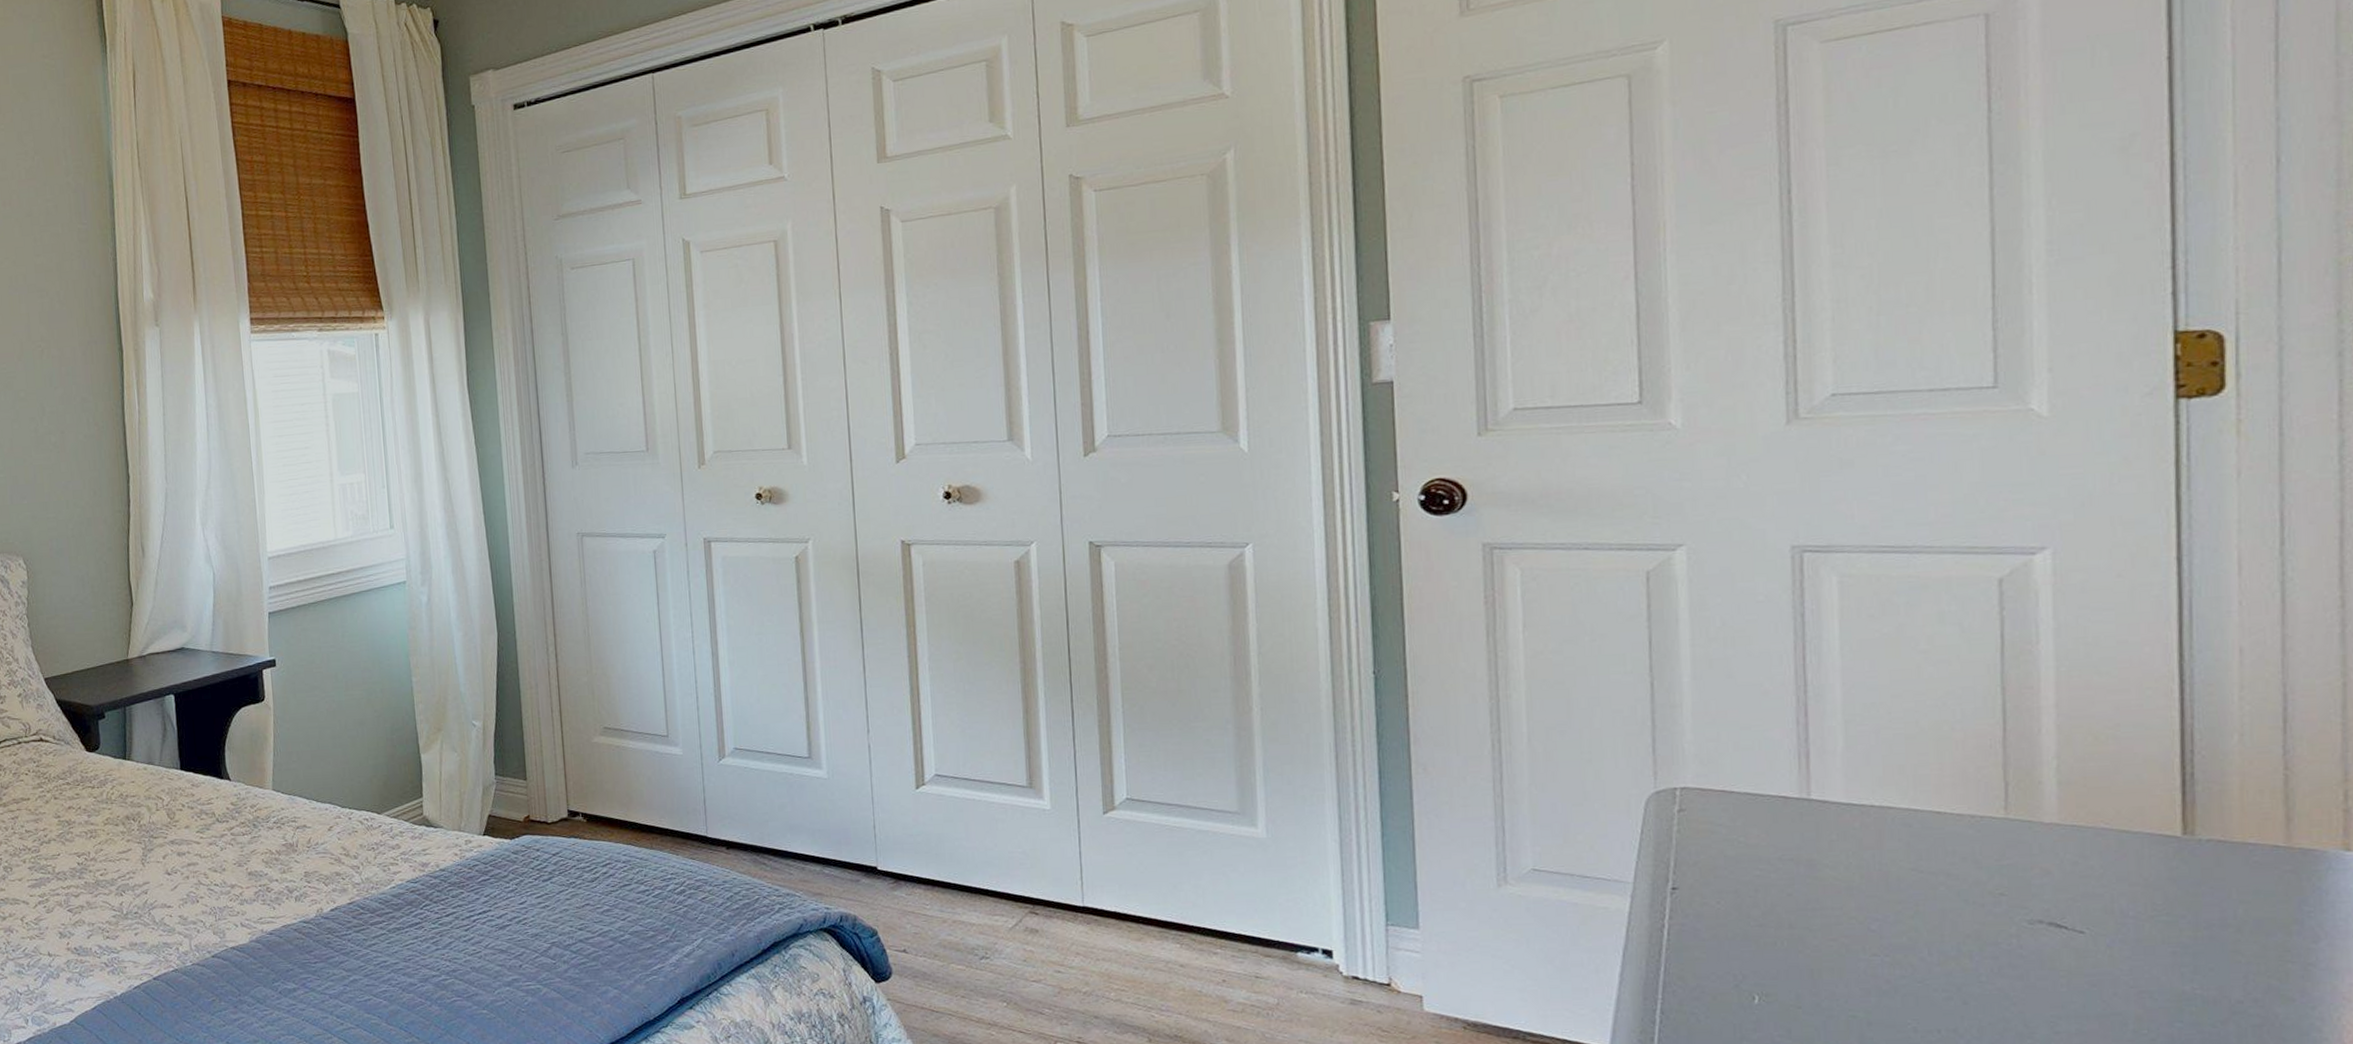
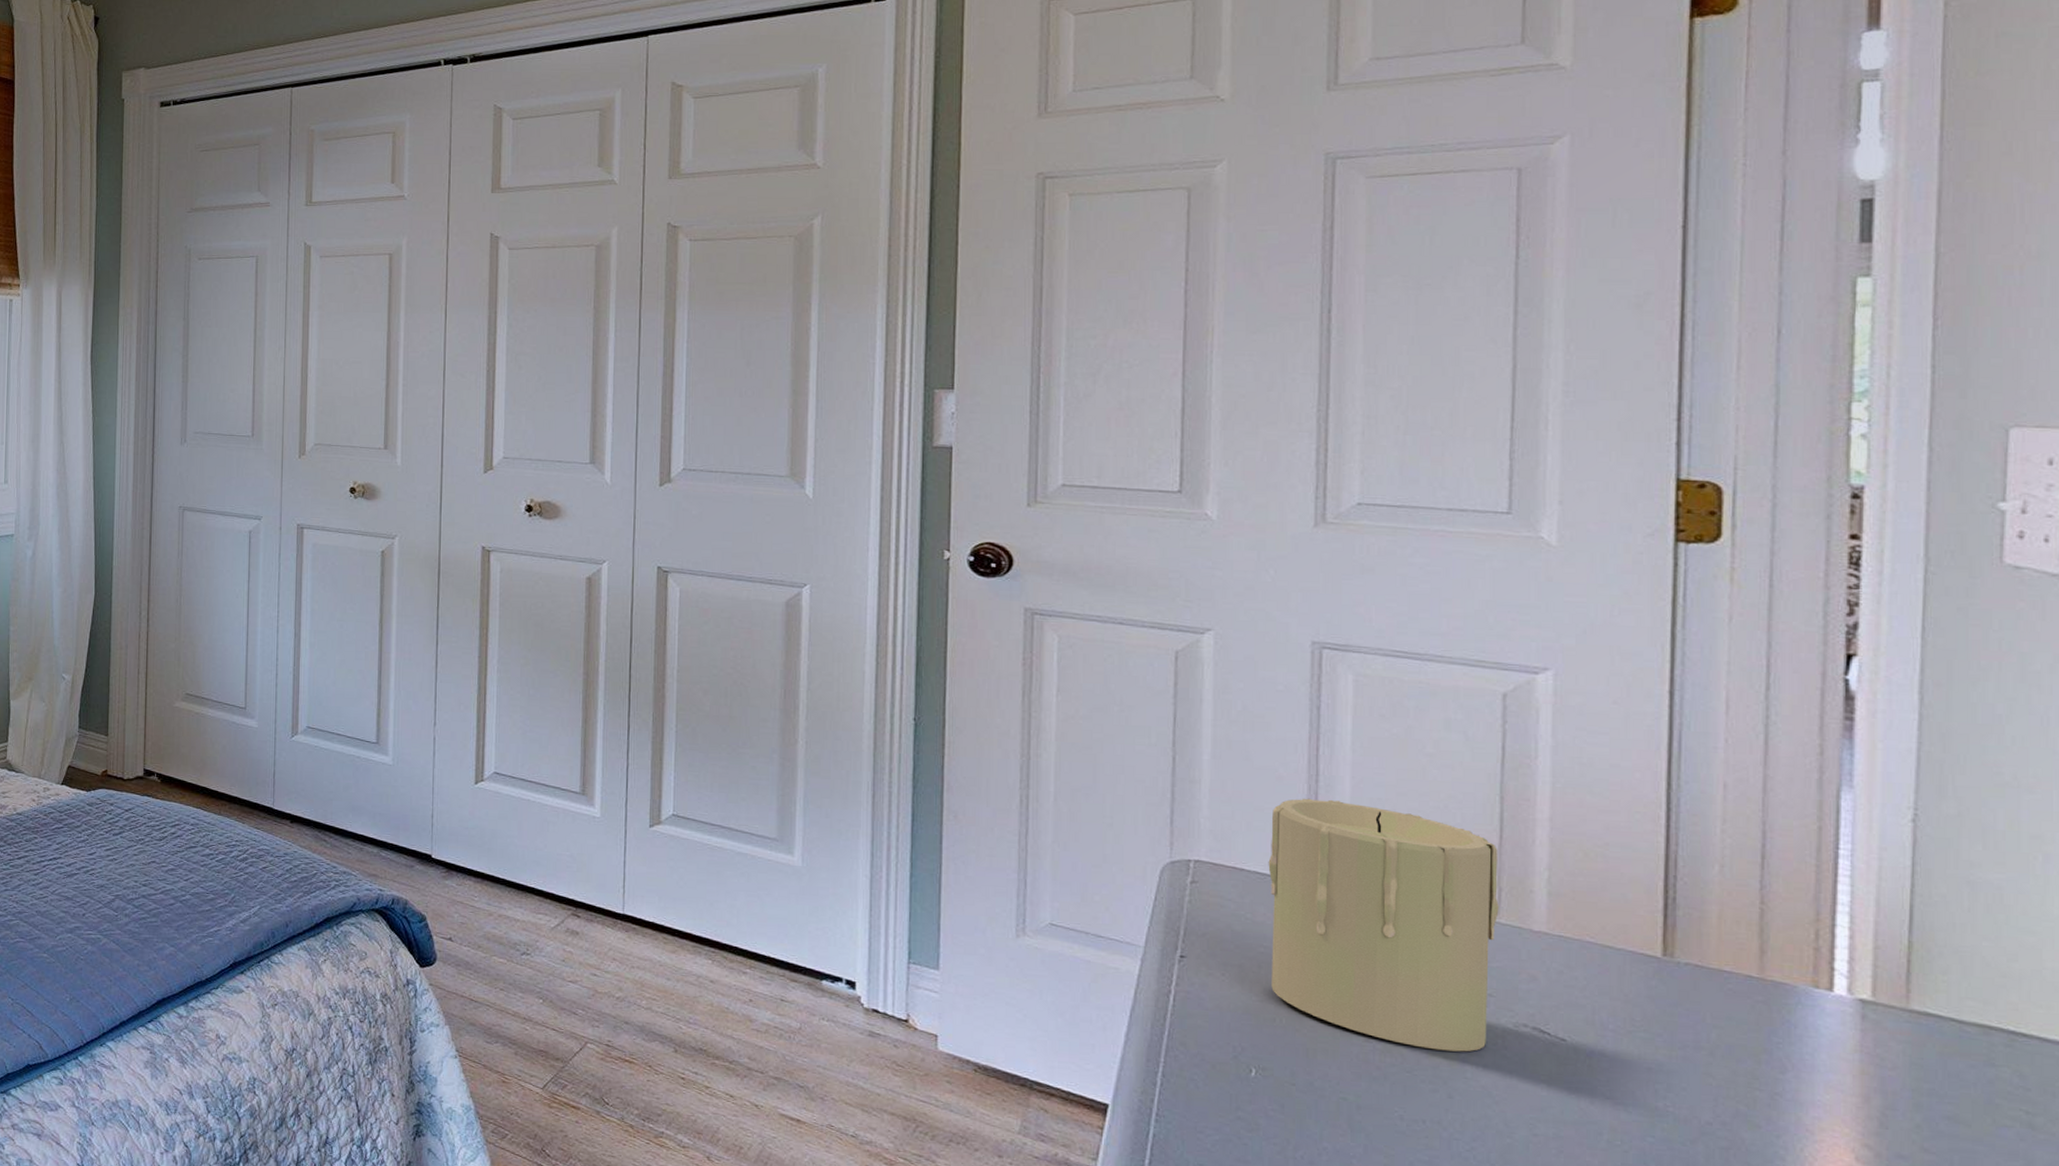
candle: none [1759,709,2007,957] -> present [1268,798,1499,1052]

